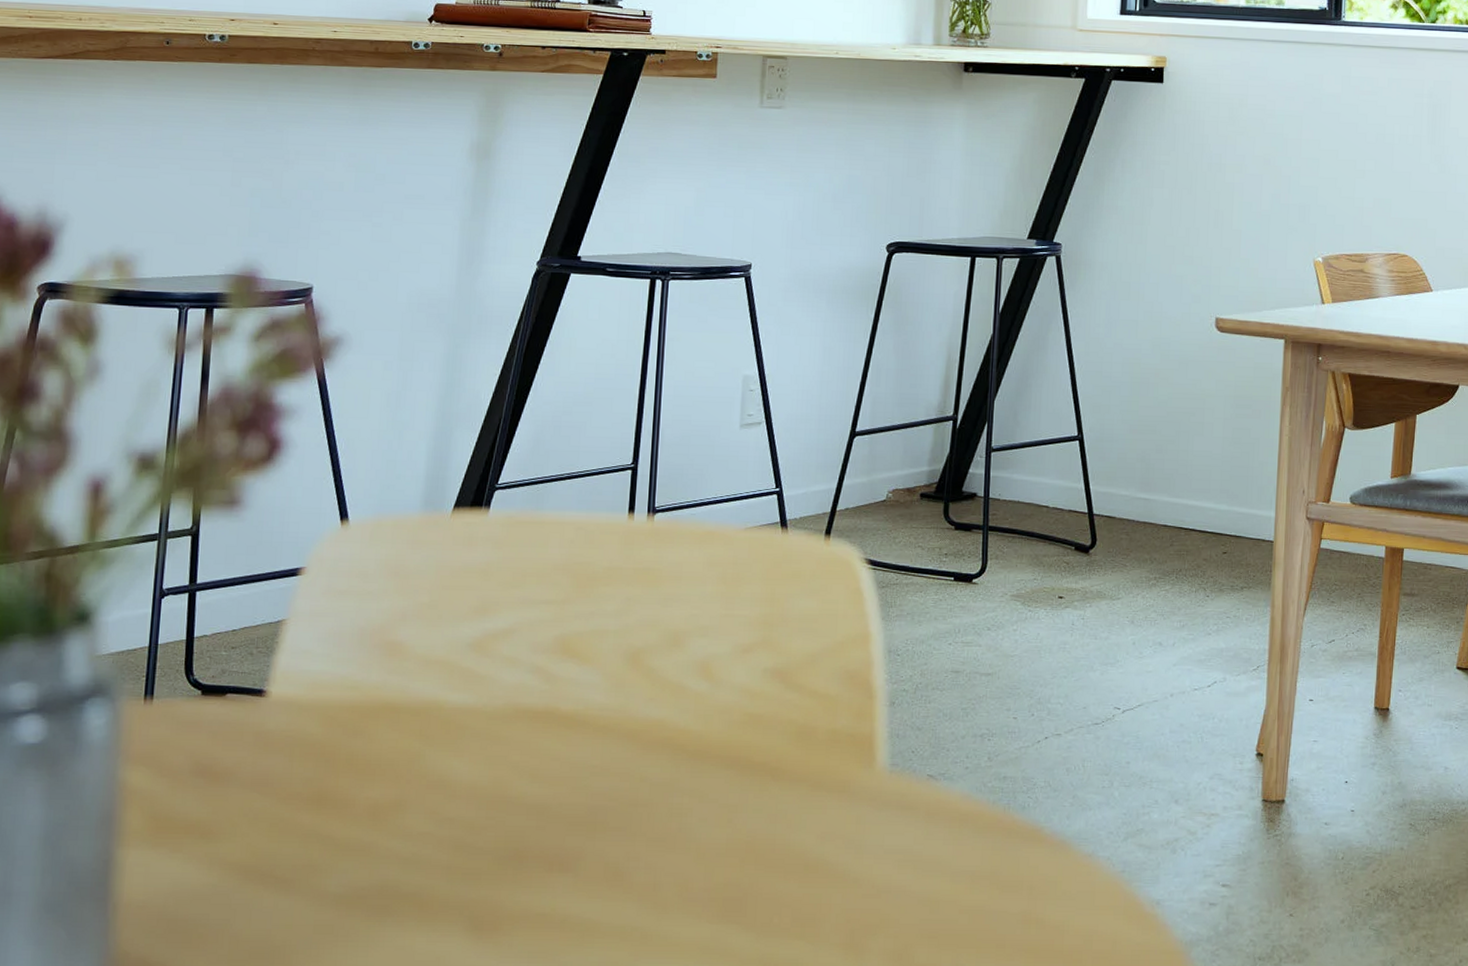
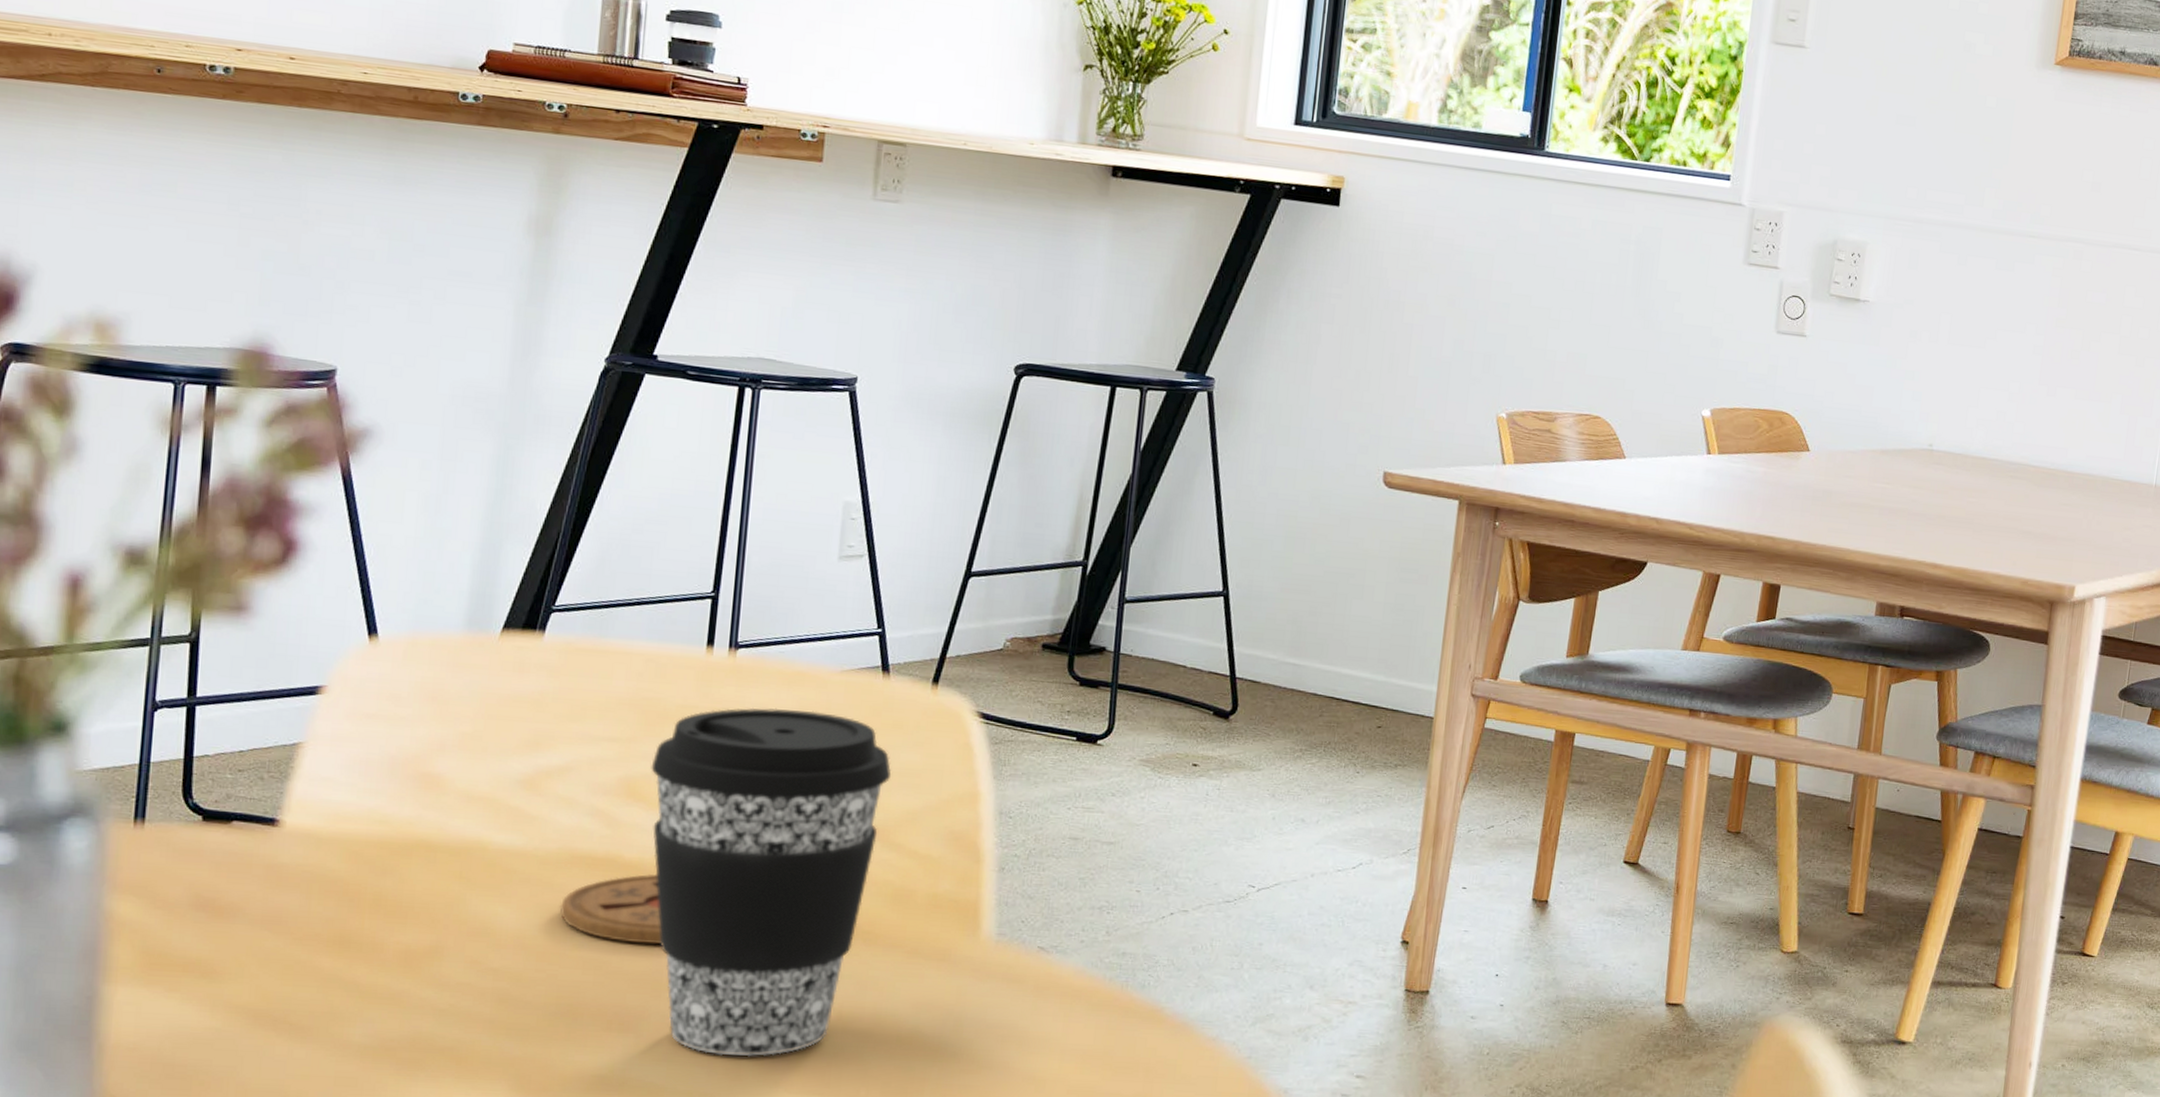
coaster: none [506,723,595,789] -> present [559,873,662,945]
coffee cup: none [582,565,792,891] -> present [651,707,892,1057]

